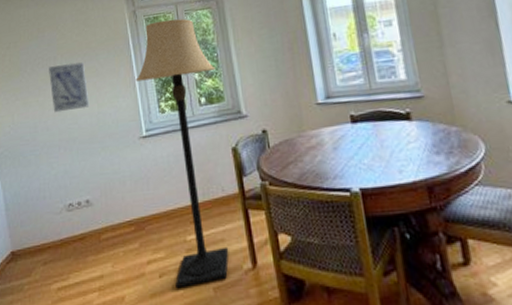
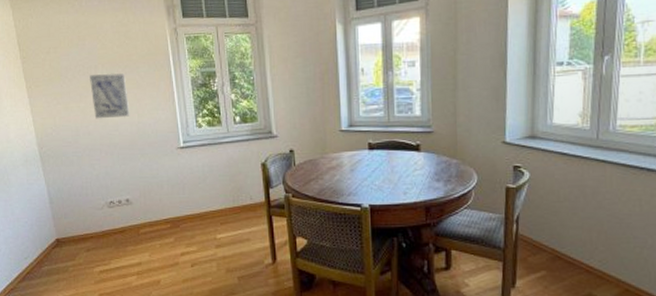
lamp: present [135,18,229,287] -> none [175,40,253,275]

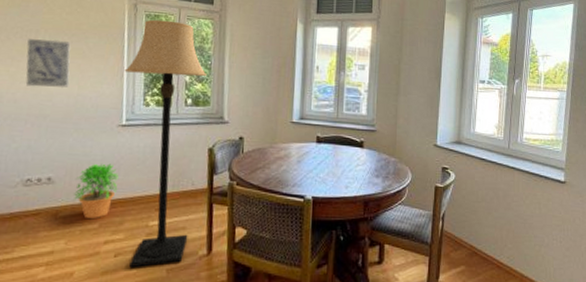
potted plant: none [149,184,186,235] -> present [73,163,119,220]
lamp: none [175,40,253,275] -> present [124,19,207,267]

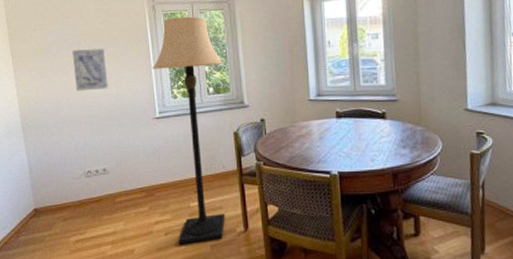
potted plant: present [73,163,119,220] -> none [126,153,160,203]

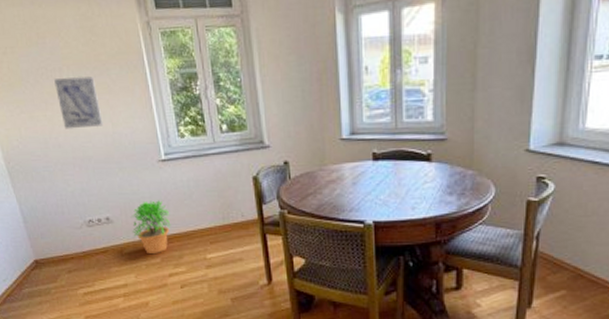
potted plant: none [126,153,160,203] -> present [131,200,171,255]
lamp: present [152,16,226,244] -> none [152,35,247,297]

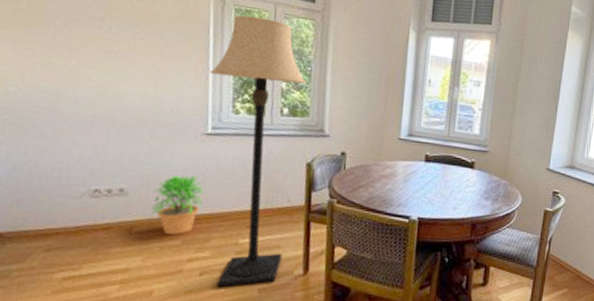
wall art: present [54,76,103,130] -> none [89,28,144,88]
lamp: none [152,35,247,297] -> present [209,15,306,286]

